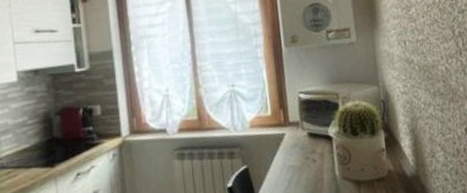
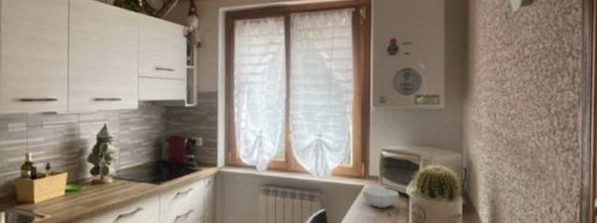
cereal bowl: none [284,132,322,155] -> present [363,186,399,208]

